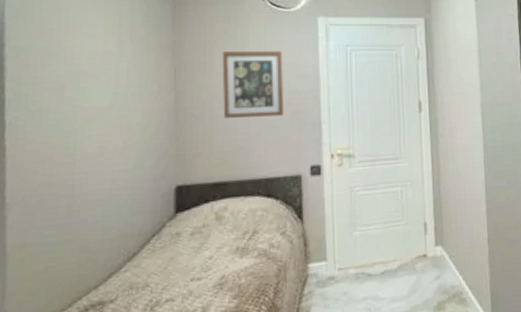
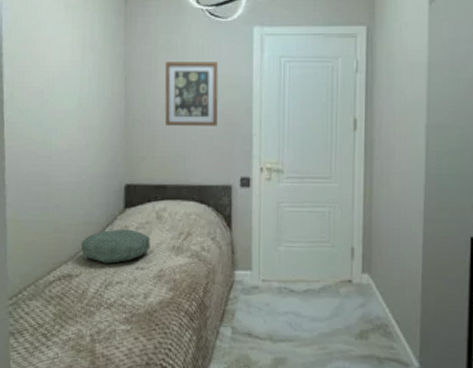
pillow: none [116,236,209,281] -> present [80,229,151,264]

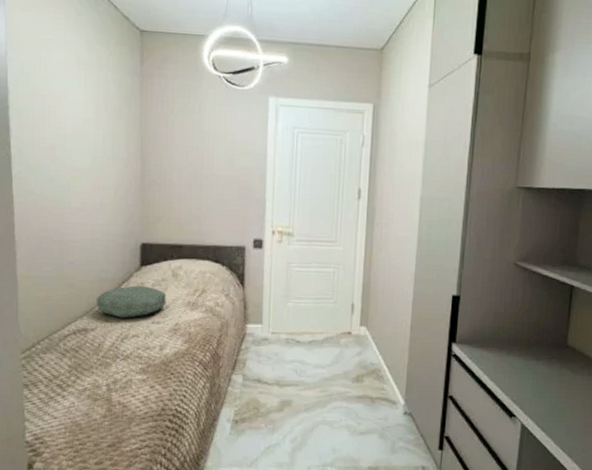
wall art: present [164,62,219,126] -> none [181,125,235,191]

